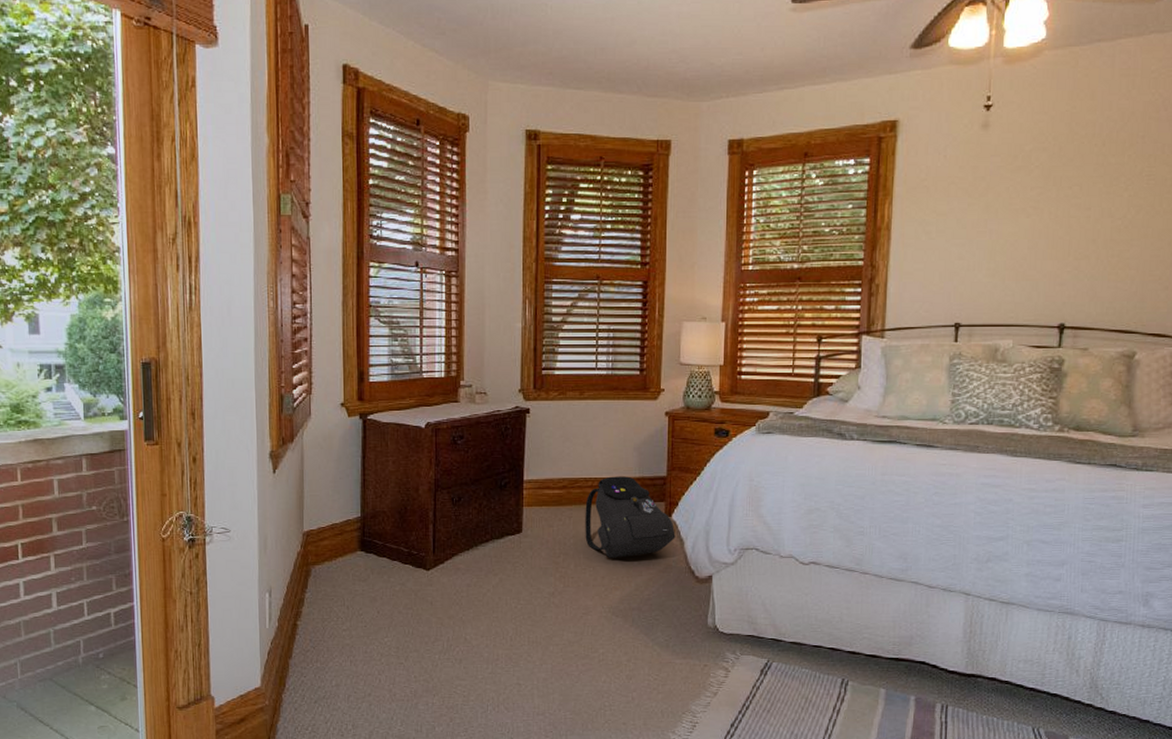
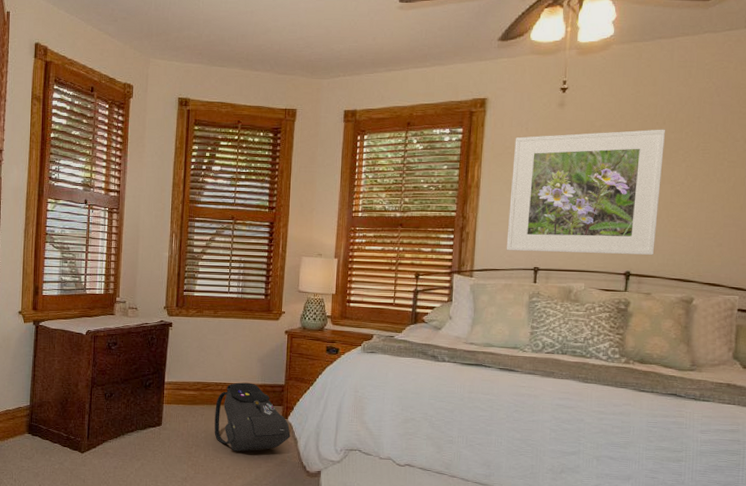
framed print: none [922,152,1106,305] -> present [506,129,666,255]

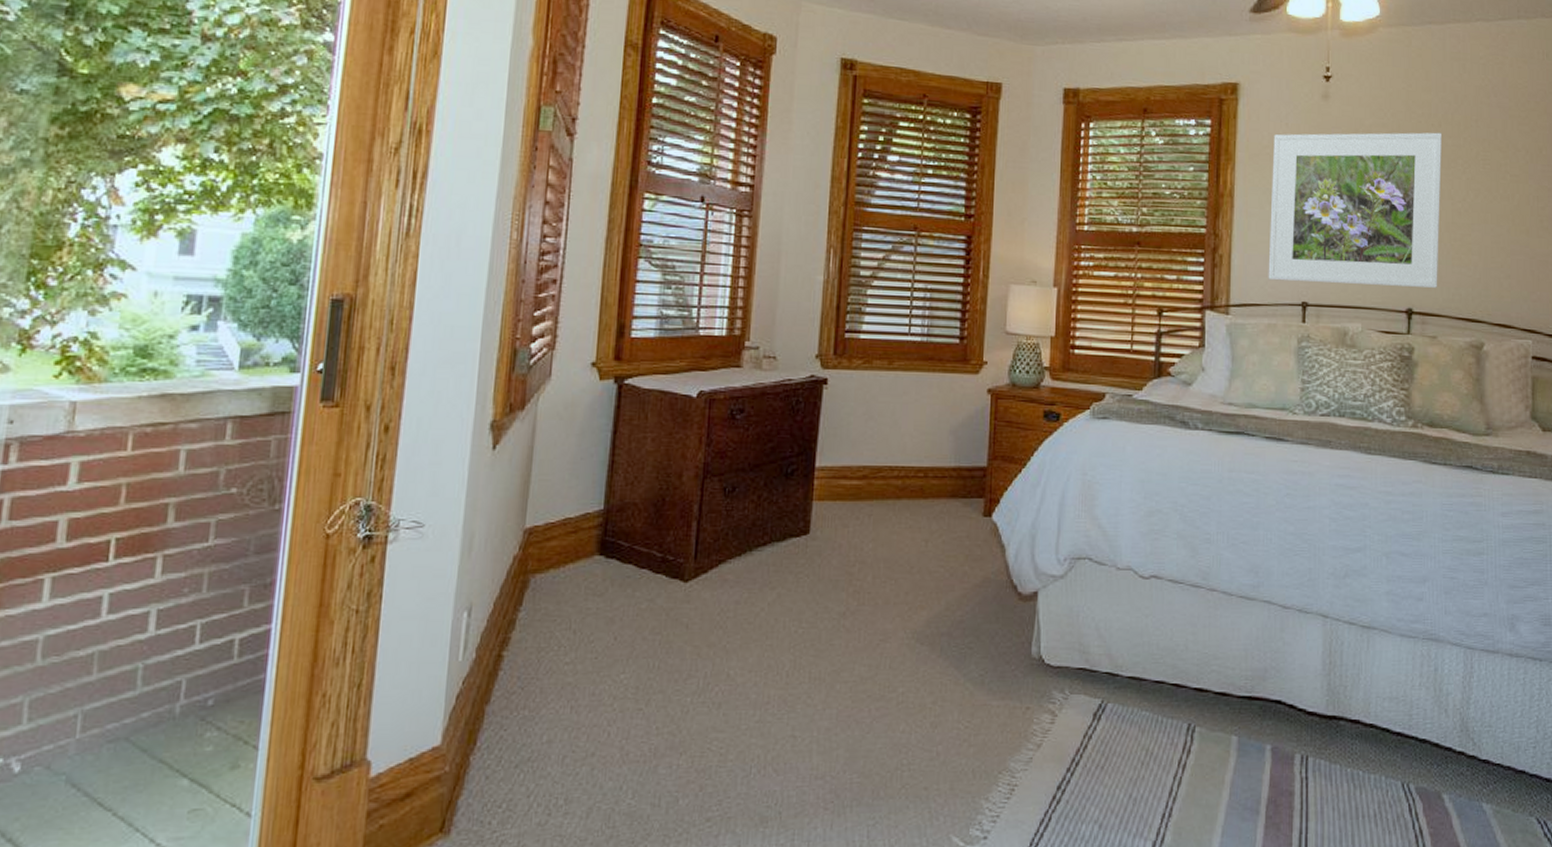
backpack: present [214,382,291,452] -> none [887,465,996,568]

